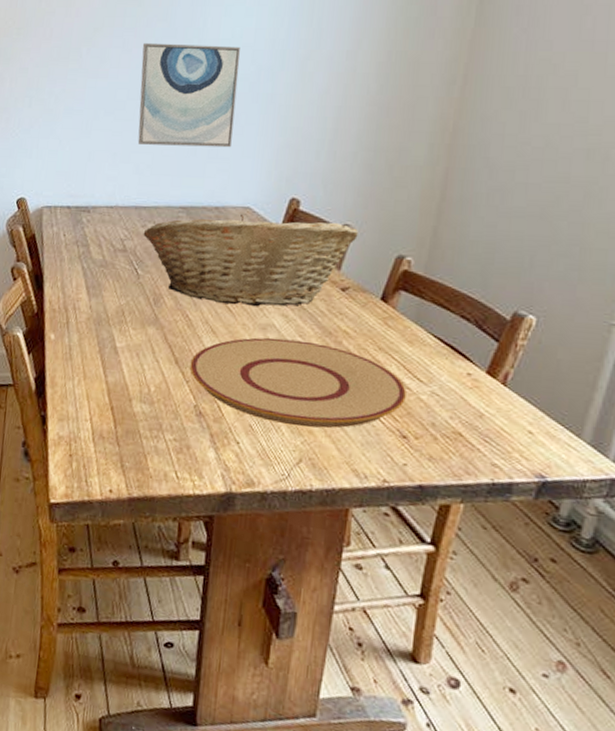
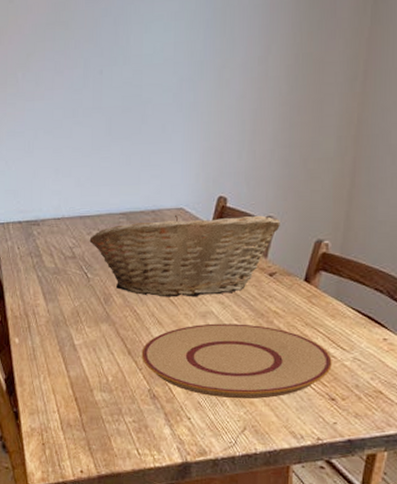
wall art: present [137,43,240,148] -> none [72,60,163,159]

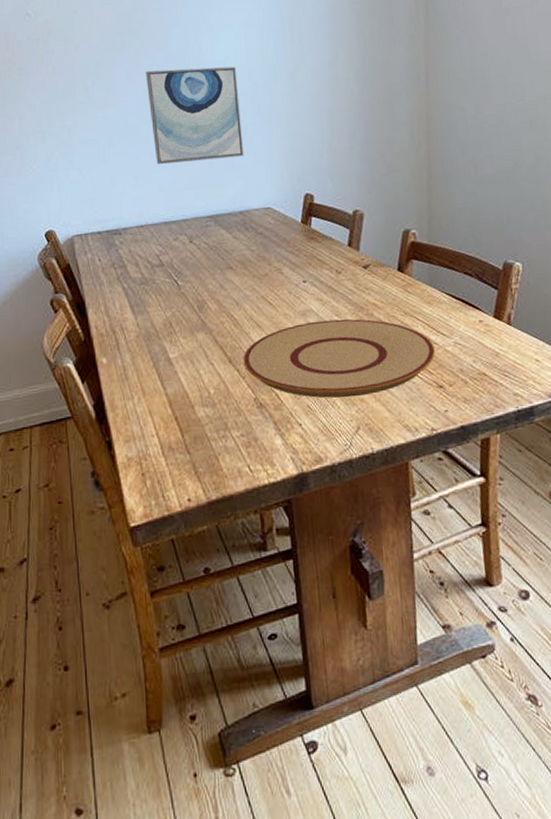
wall art: none [72,60,163,159] -> present [145,66,243,164]
fruit basket: present [89,214,280,297] -> none [176,209,368,299]

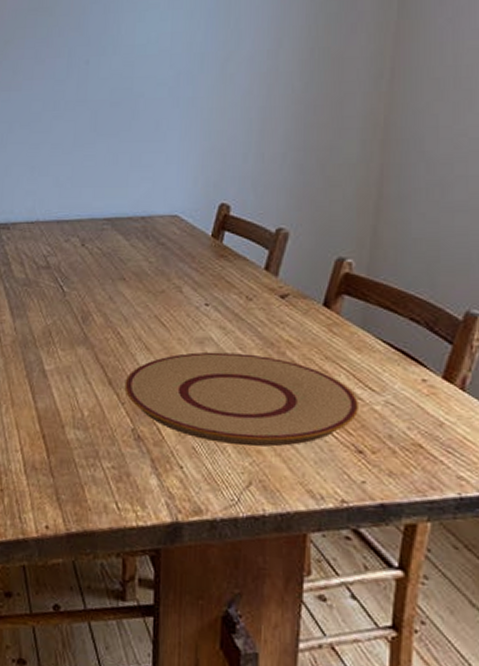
wall art: present [145,66,243,164] -> none [55,51,158,156]

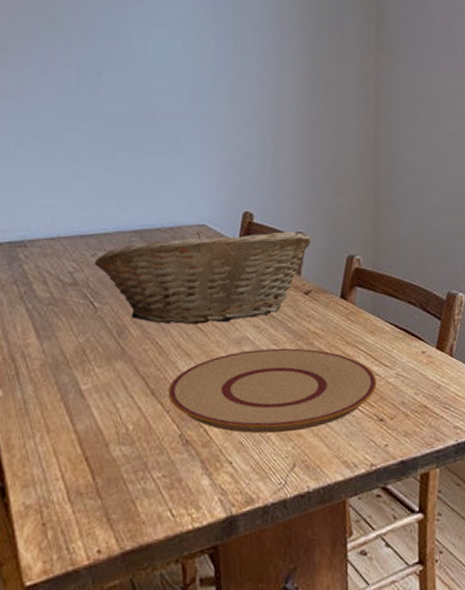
fruit basket: none [67,222,294,320] -> present [94,231,311,325]

